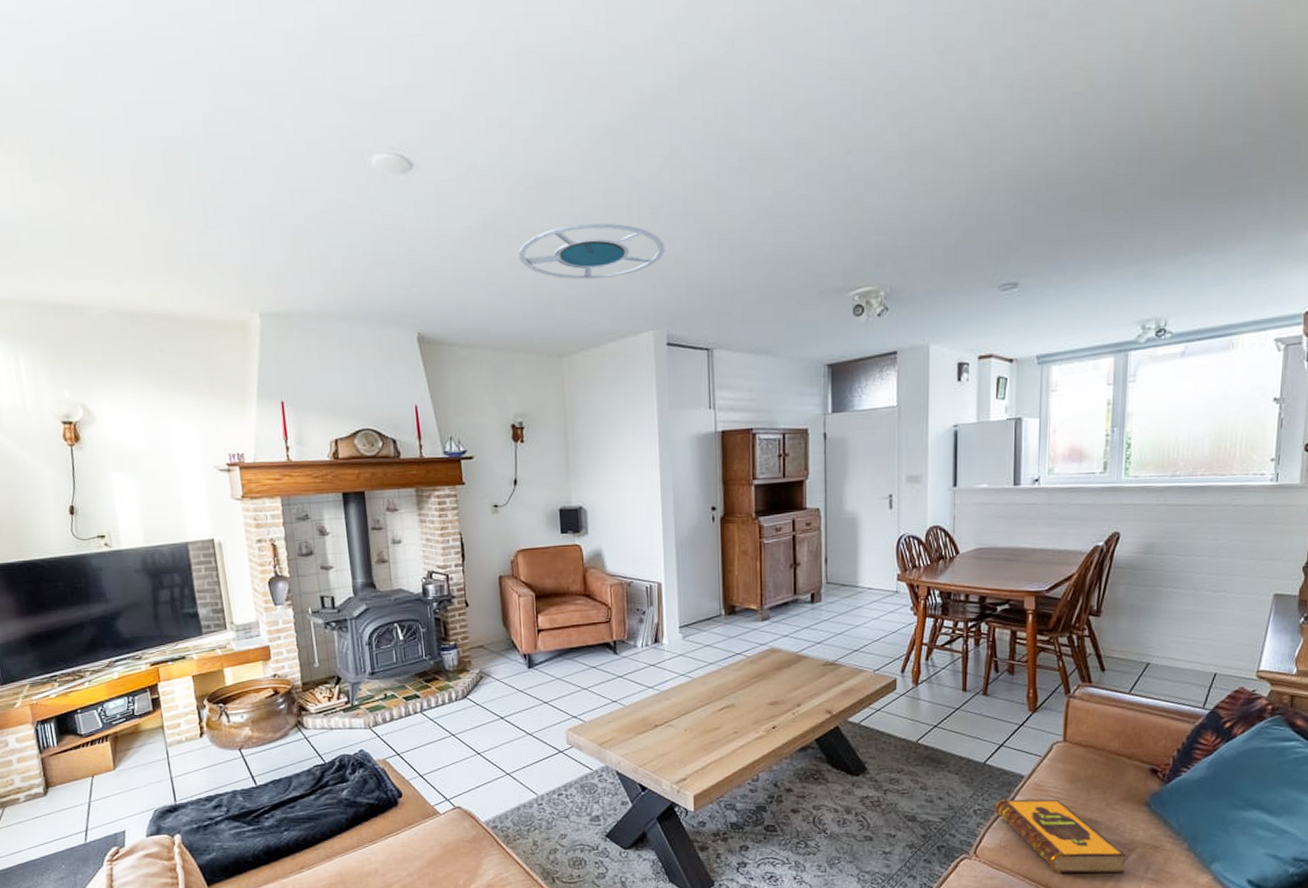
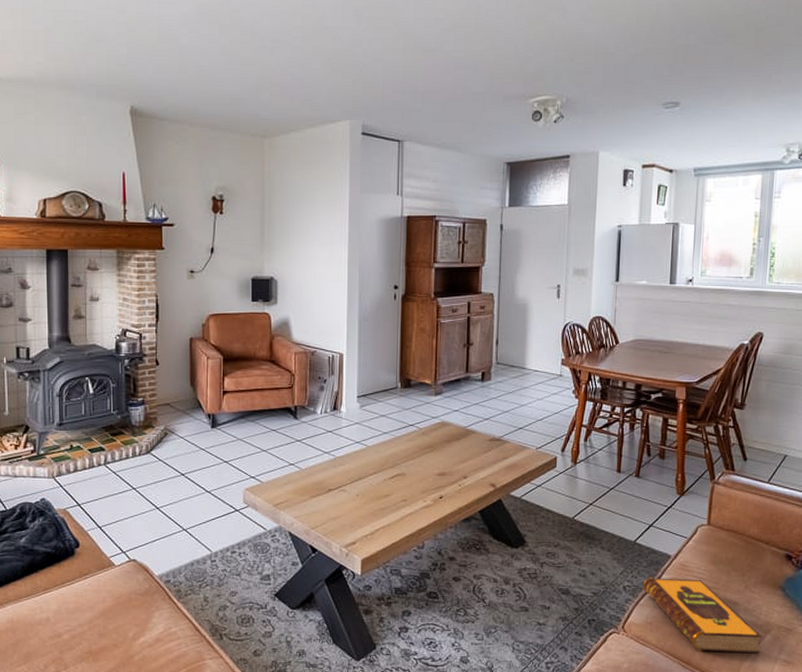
ceiling lamp: present [519,223,665,280] -> none [231,19,365,70]

